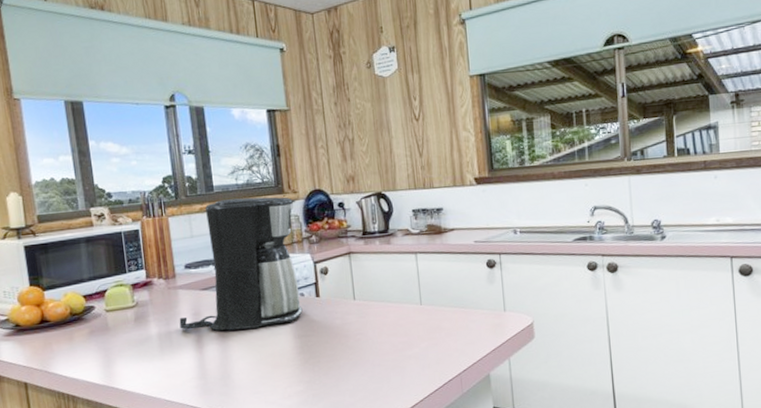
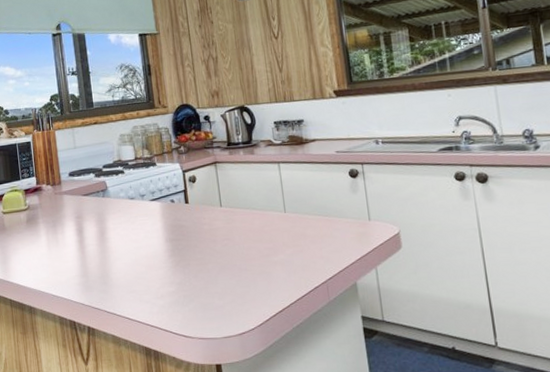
coffee maker: present [179,196,303,331] -> none [64,111,173,233]

